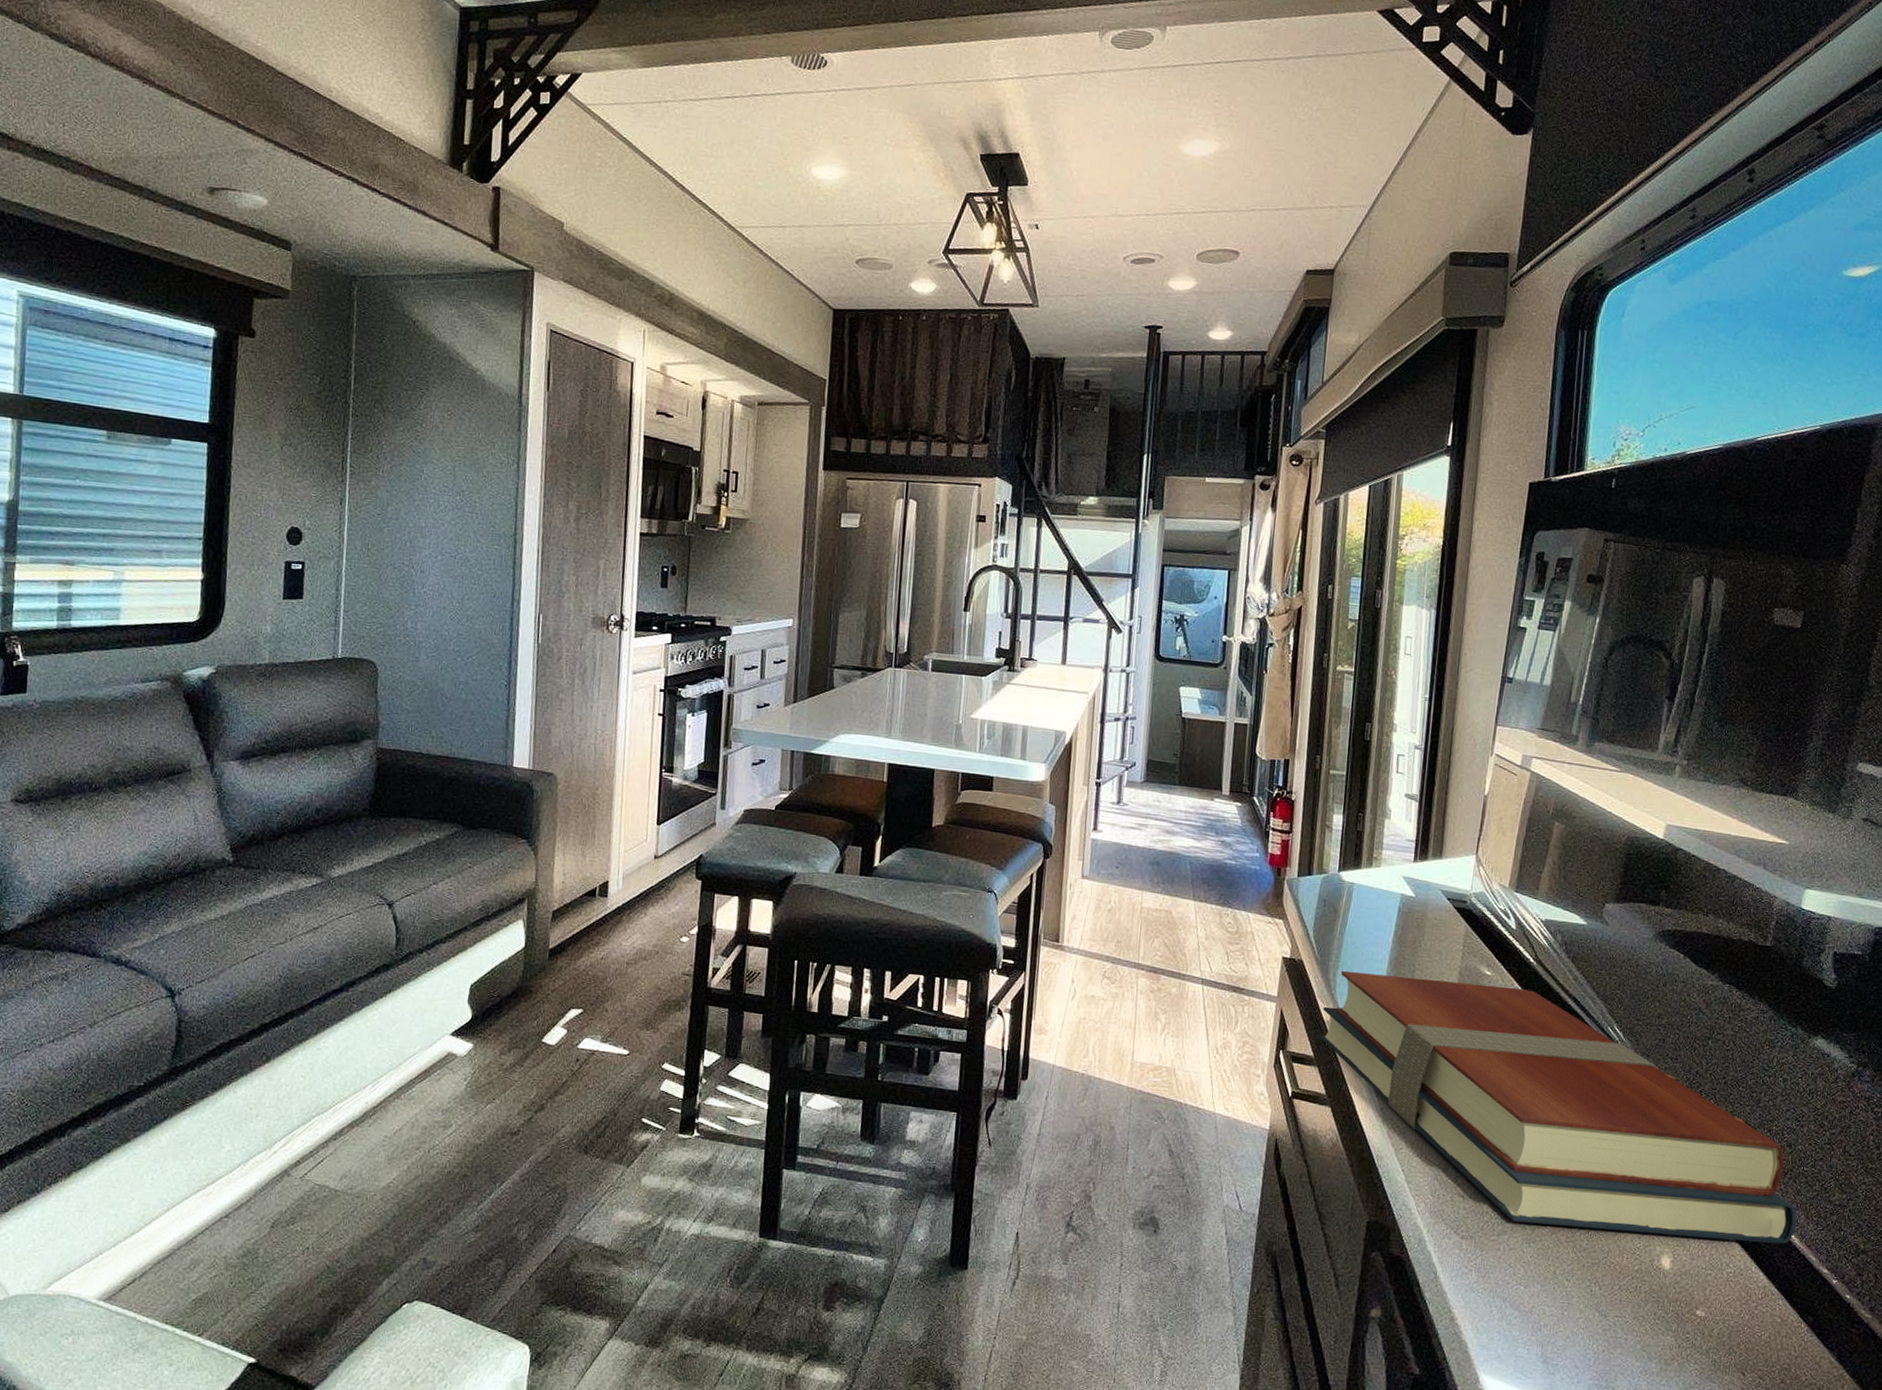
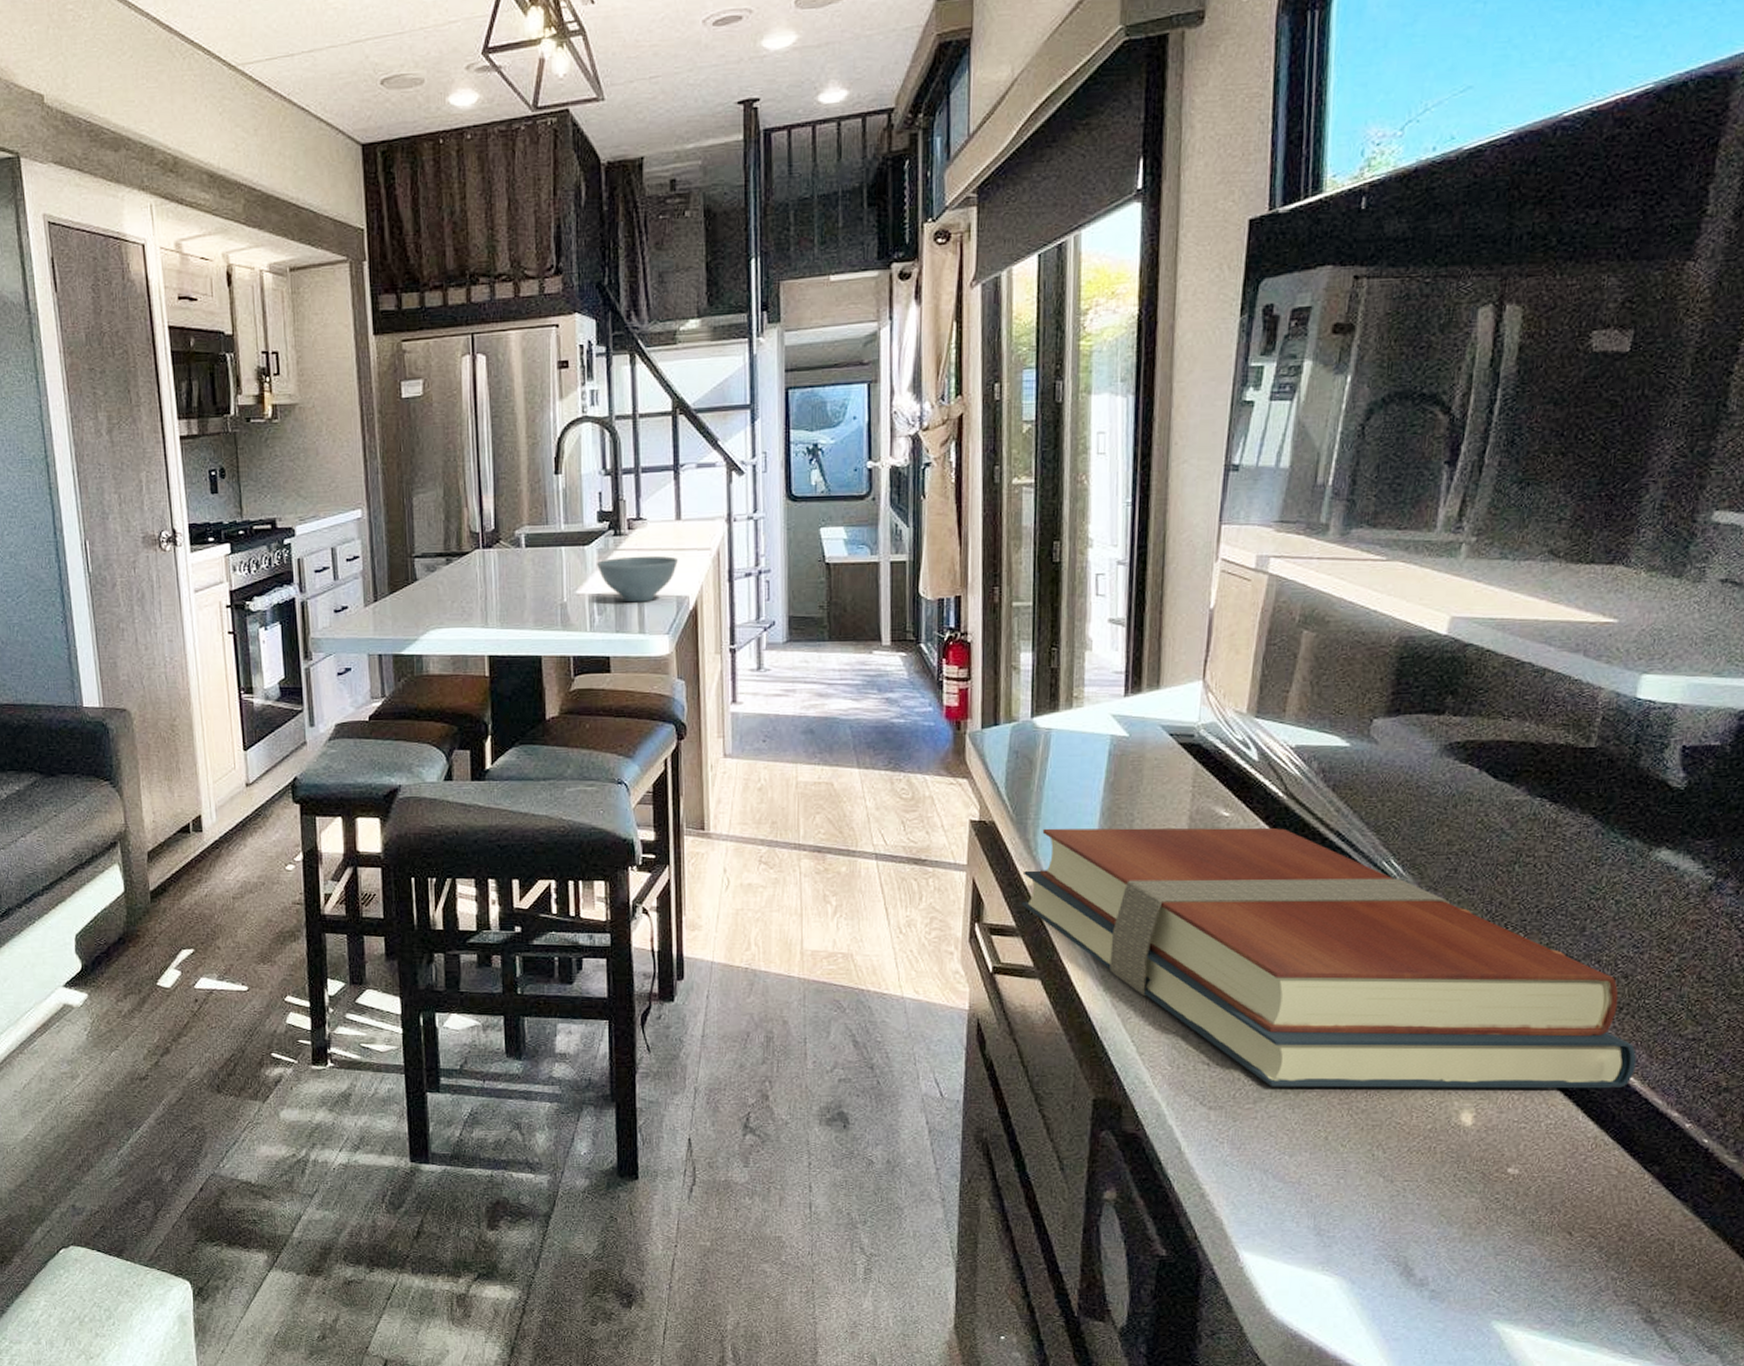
bowl: none [991,690,1060,733] -> present [597,555,678,603]

